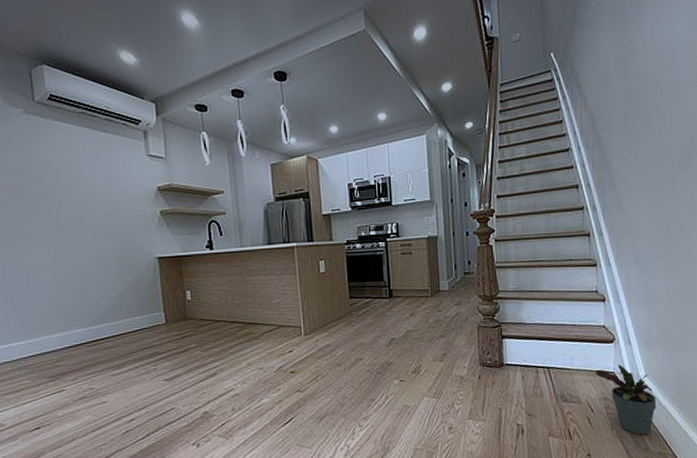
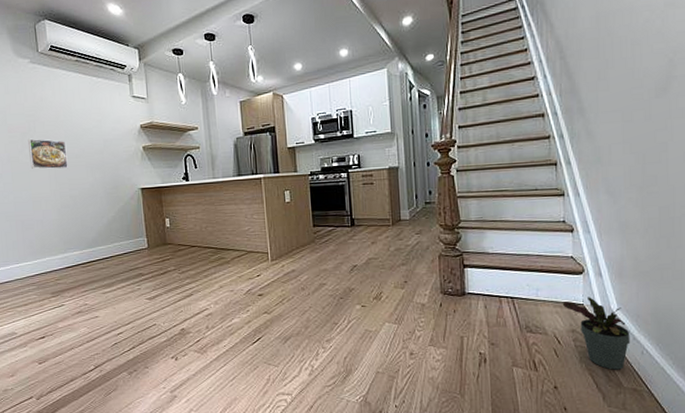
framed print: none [21,199,71,236] -> present [28,138,68,170]

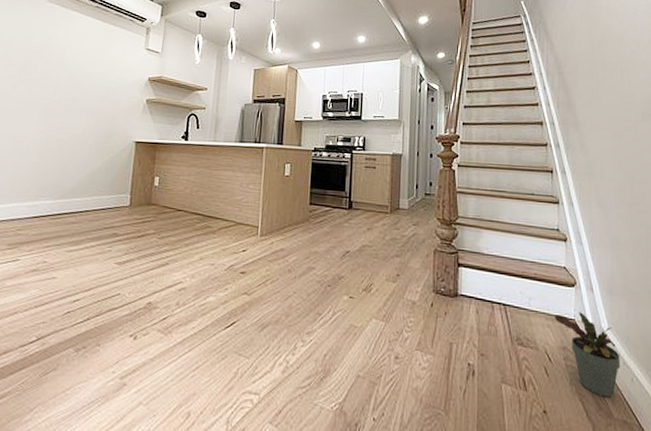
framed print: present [28,138,68,170] -> none [21,74,66,111]

